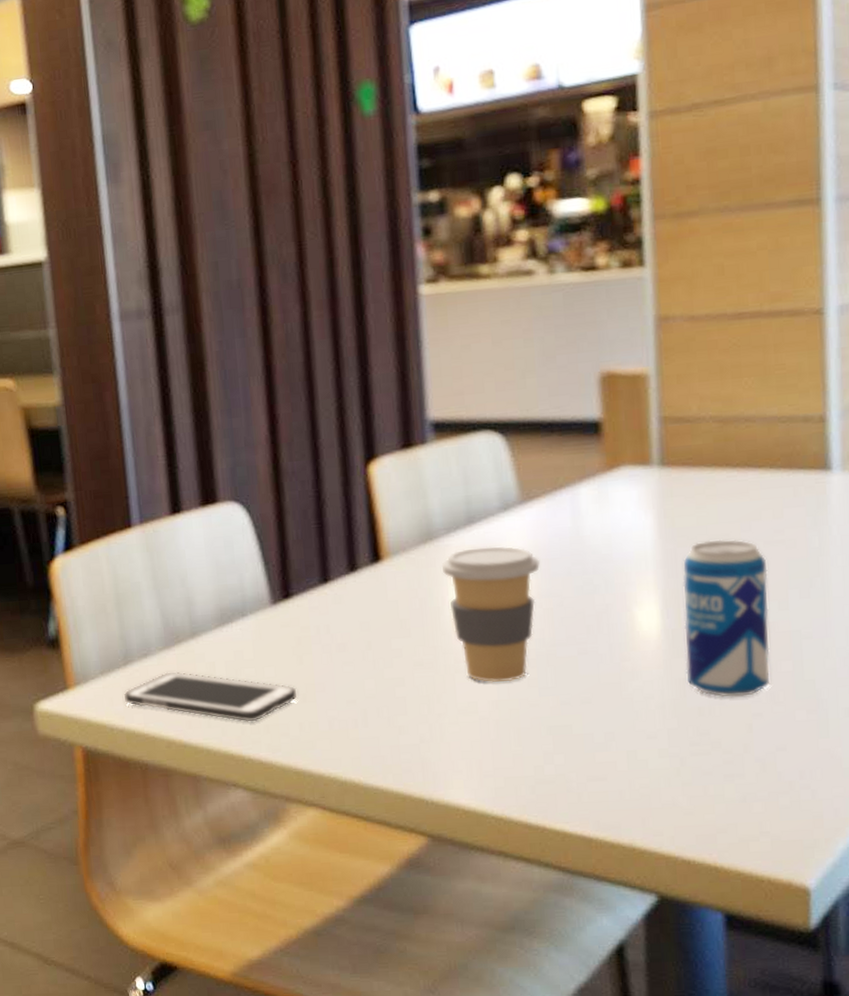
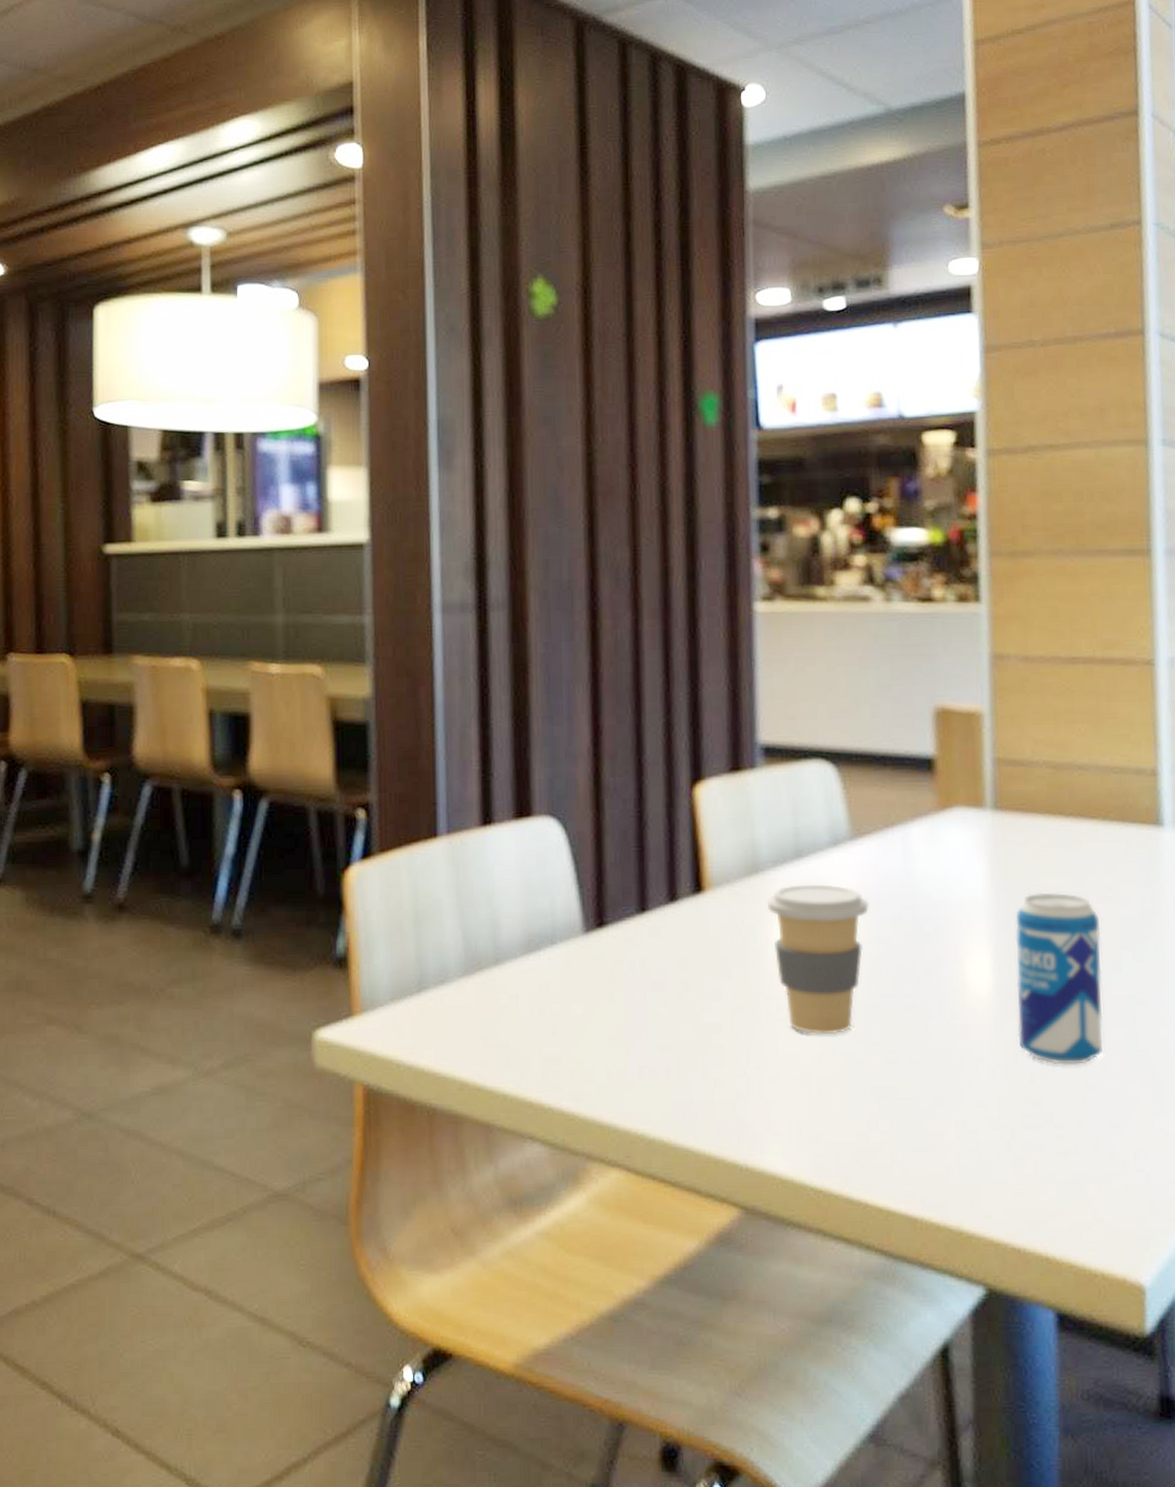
cell phone: present [123,671,298,722] -> none [414,1002,606,1065]

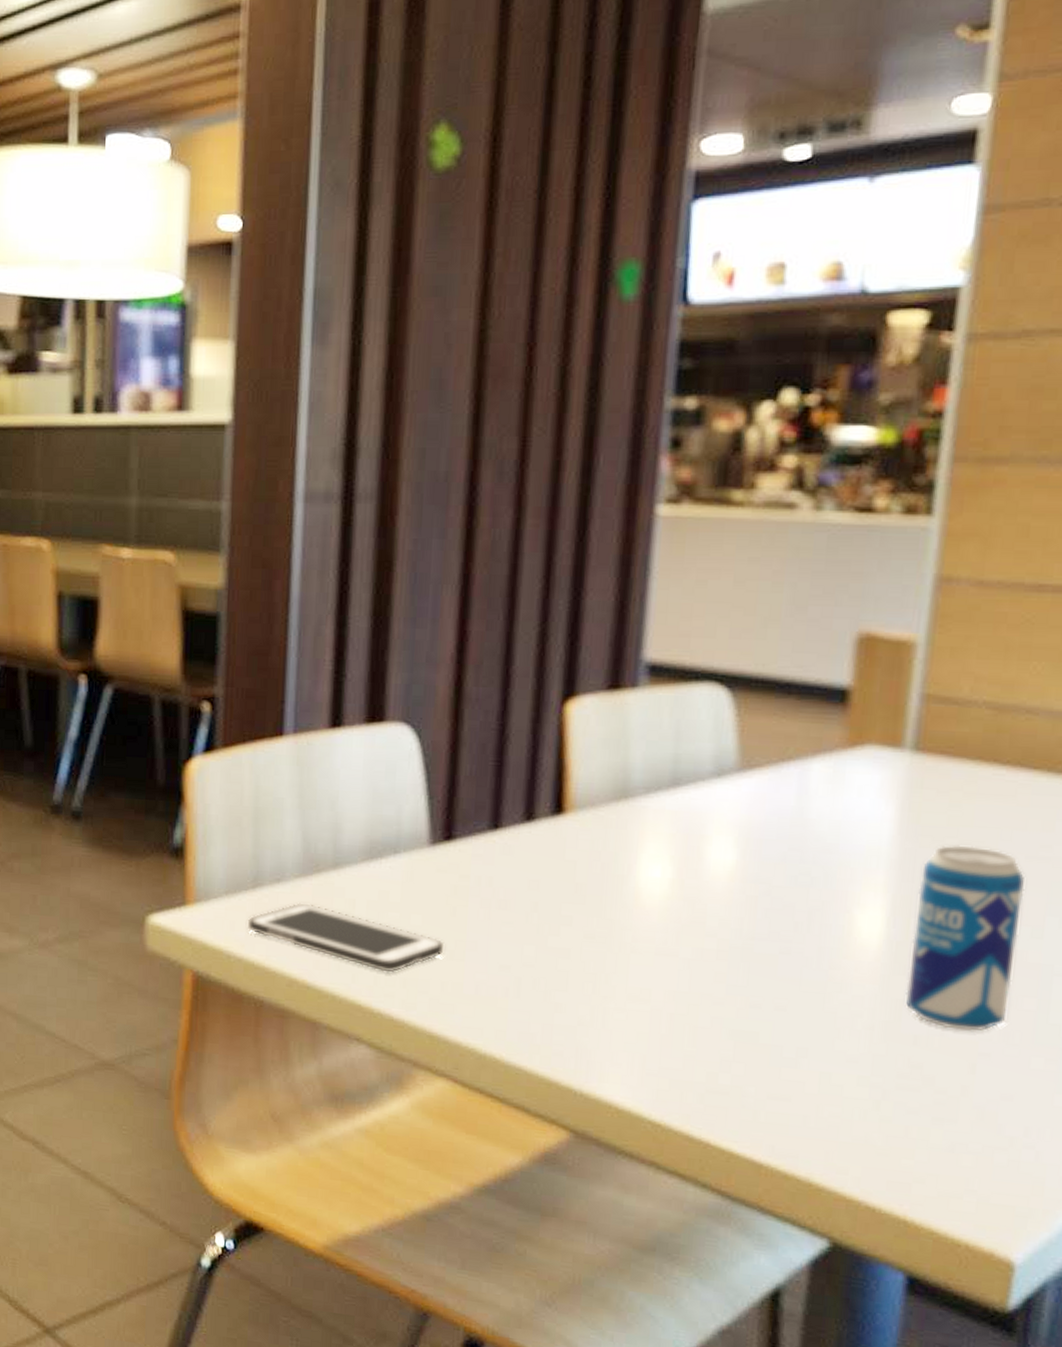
cell phone: none [414,1002,606,1065] -> present [247,903,445,973]
coffee cup: present [766,884,870,1035] -> none [633,814,752,973]

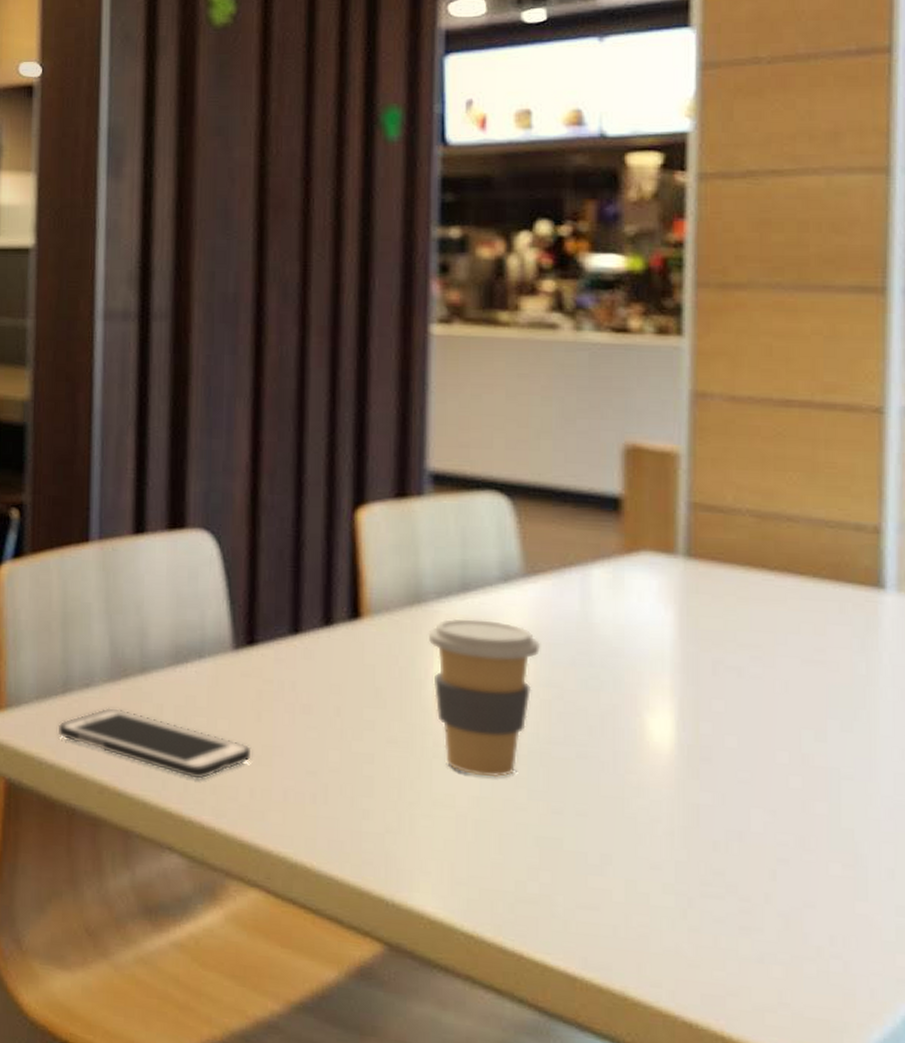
coffee cup: none [633,814,752,973] -> present [428,618,541,778]
beverage can: present [906,845,1025,1032] -> none [701,648,804,837]

